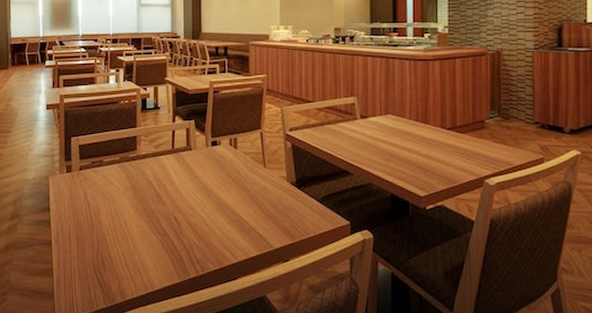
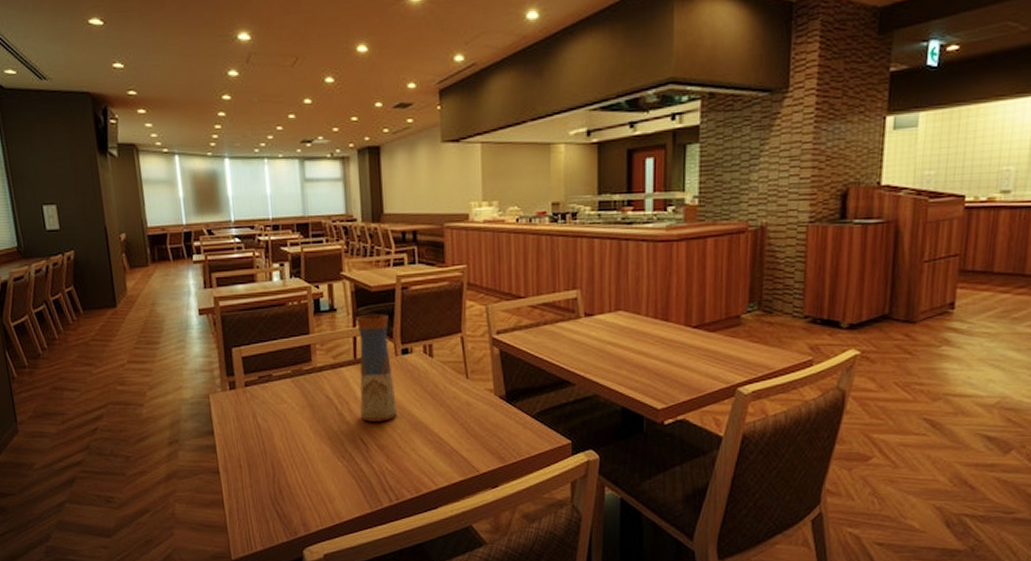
vase: none [175,112,205,202] -> present [356,313,397,422]

